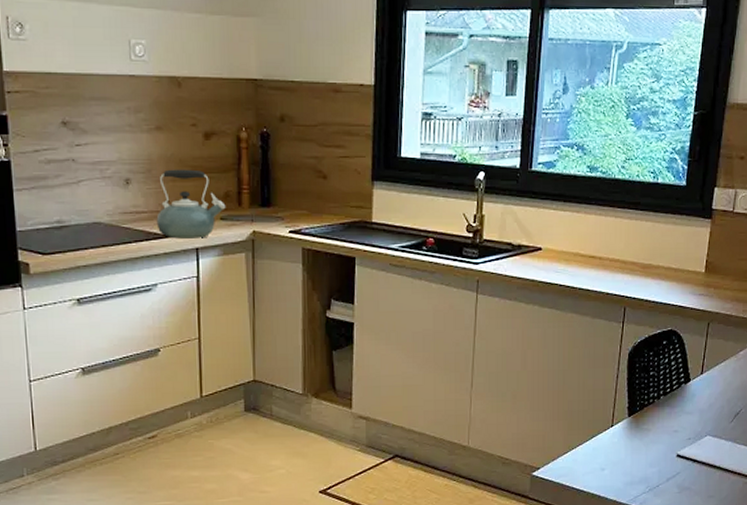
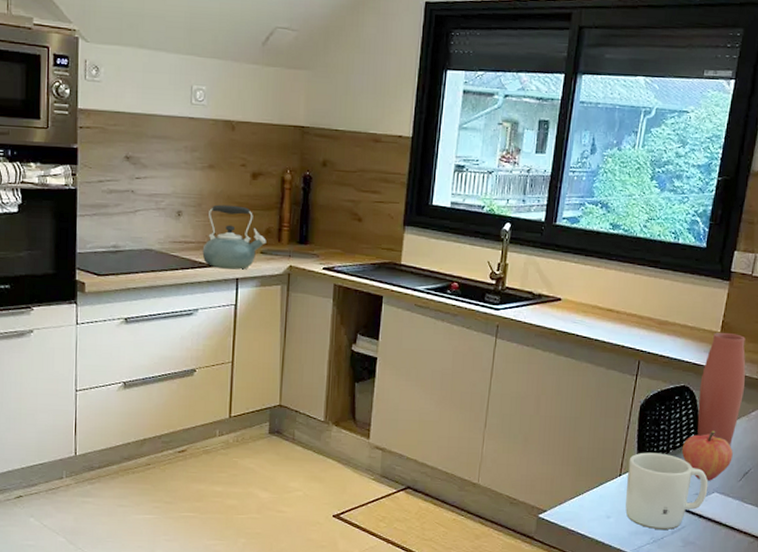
mug: none [619,400,701,478] -> present [625,452,709,530]
fruit: none [672,373,723,424] -> present [681,430,733,481]
vase: none [686,272,732,389] -> present [697,332,746,447]

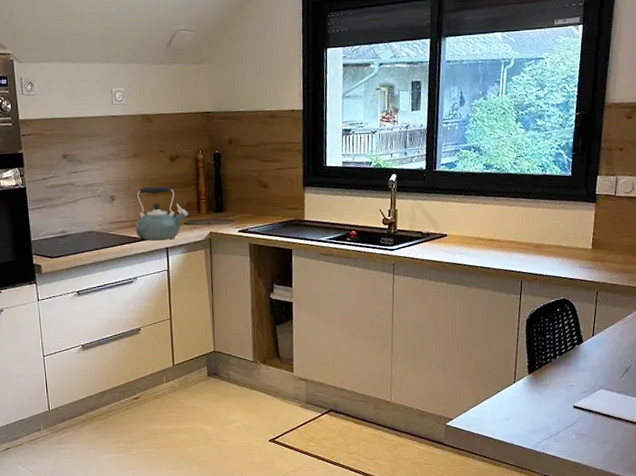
mug: present [625,452,709,530] -> none [521,359,594,426]
fruit: present [681,430,733,481] -> none [567,335,614,380]
vase: present [697,332,746,447] -> none [578,248,618,348]

